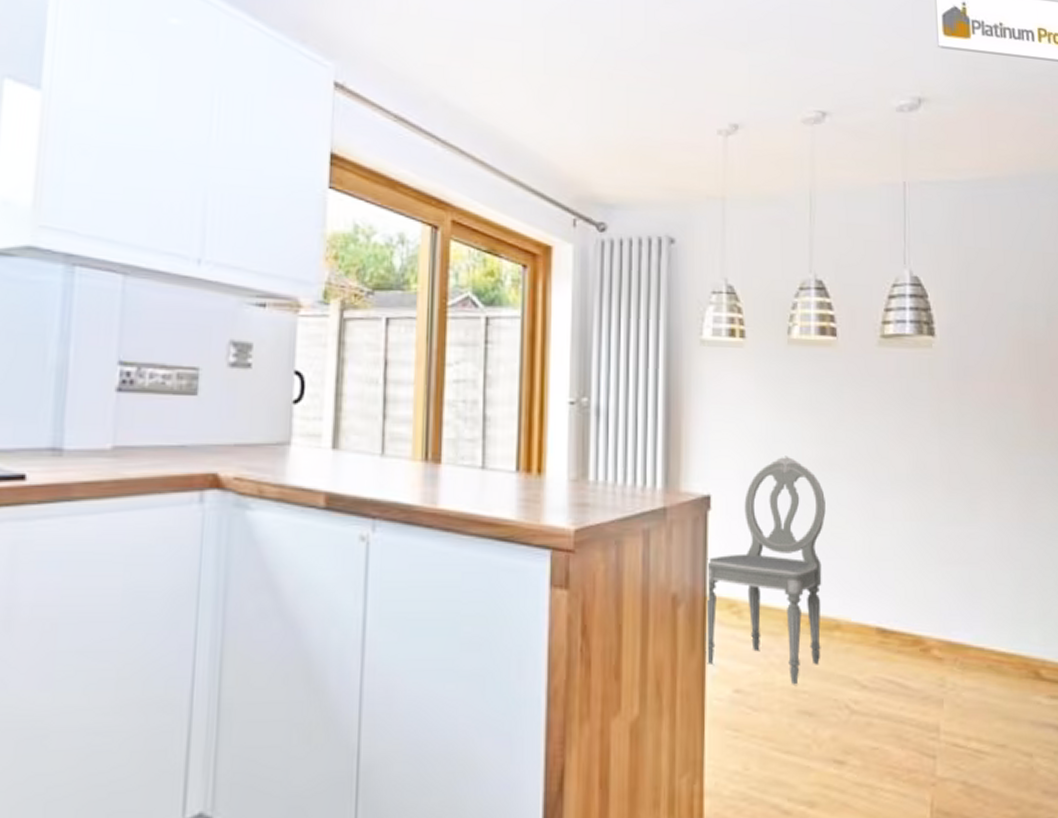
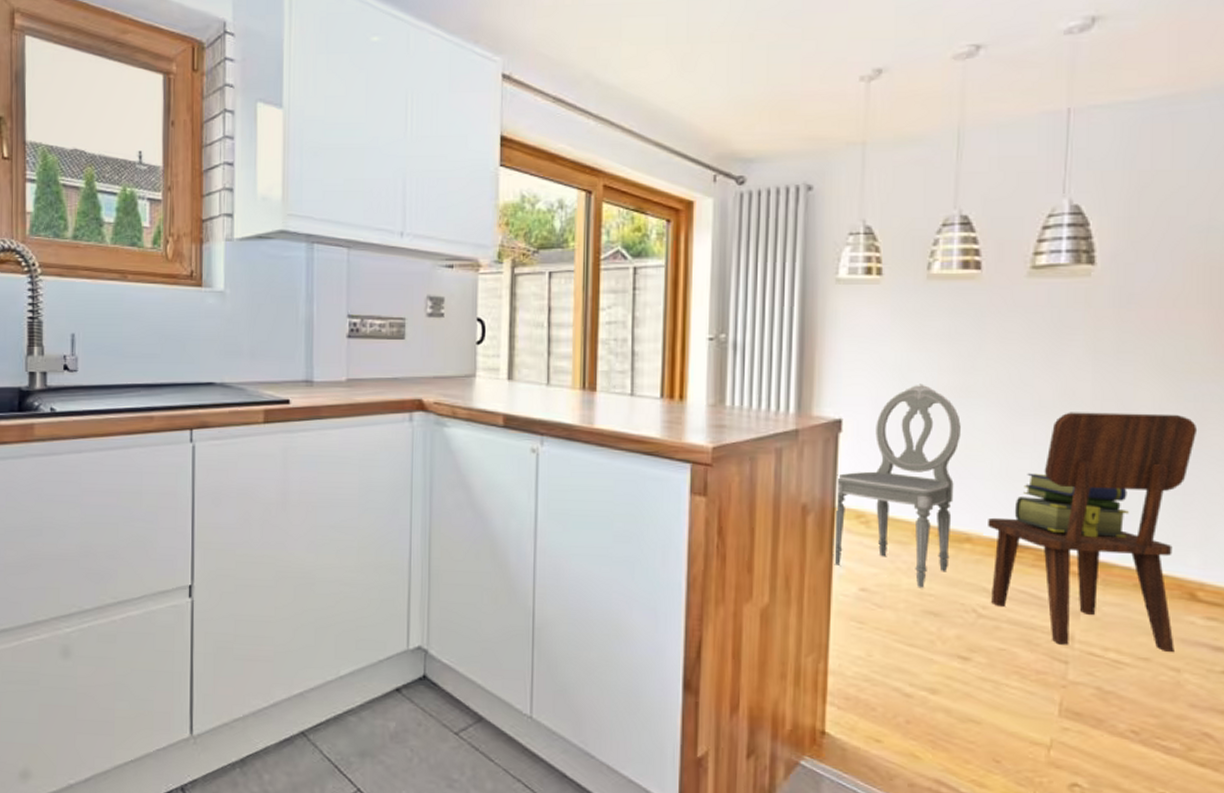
dining chair: none [855,486,1029,738] -> present [988,412,1198,653]
stack of books: none [878,551,979,618] -> present [1014,473,1129,538]

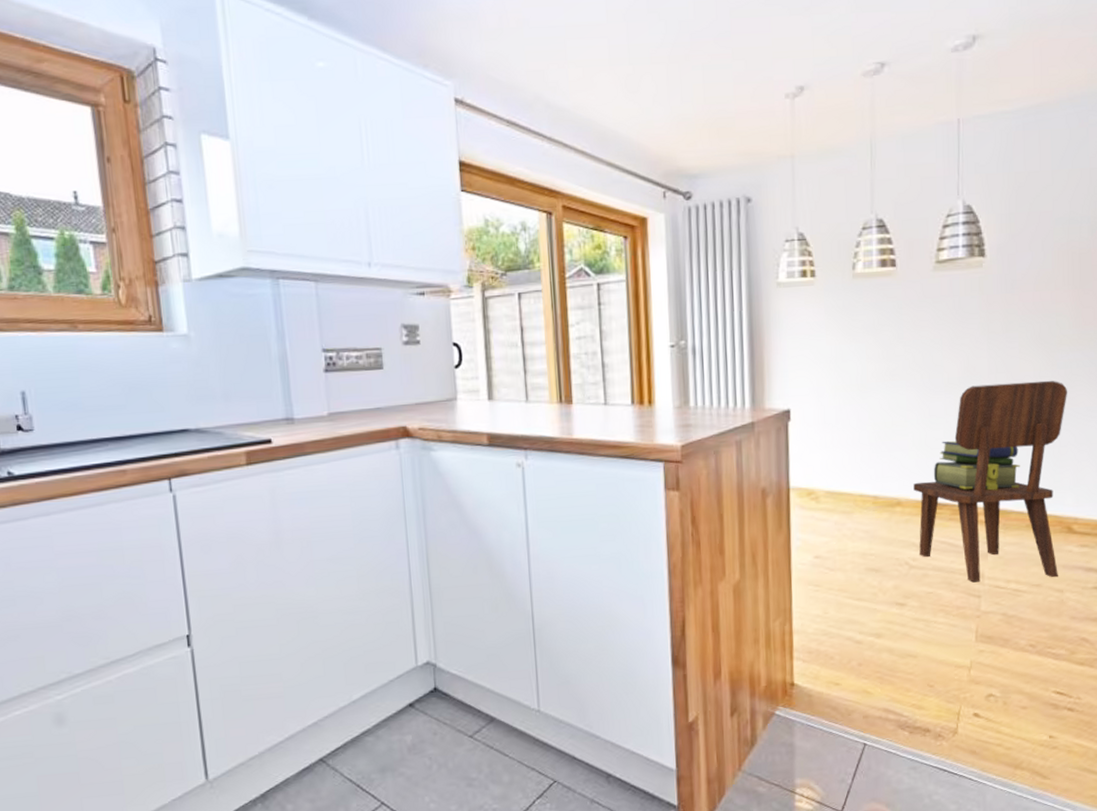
dining chair: present [833,383,961,589] -> none [789,372,888,550]

